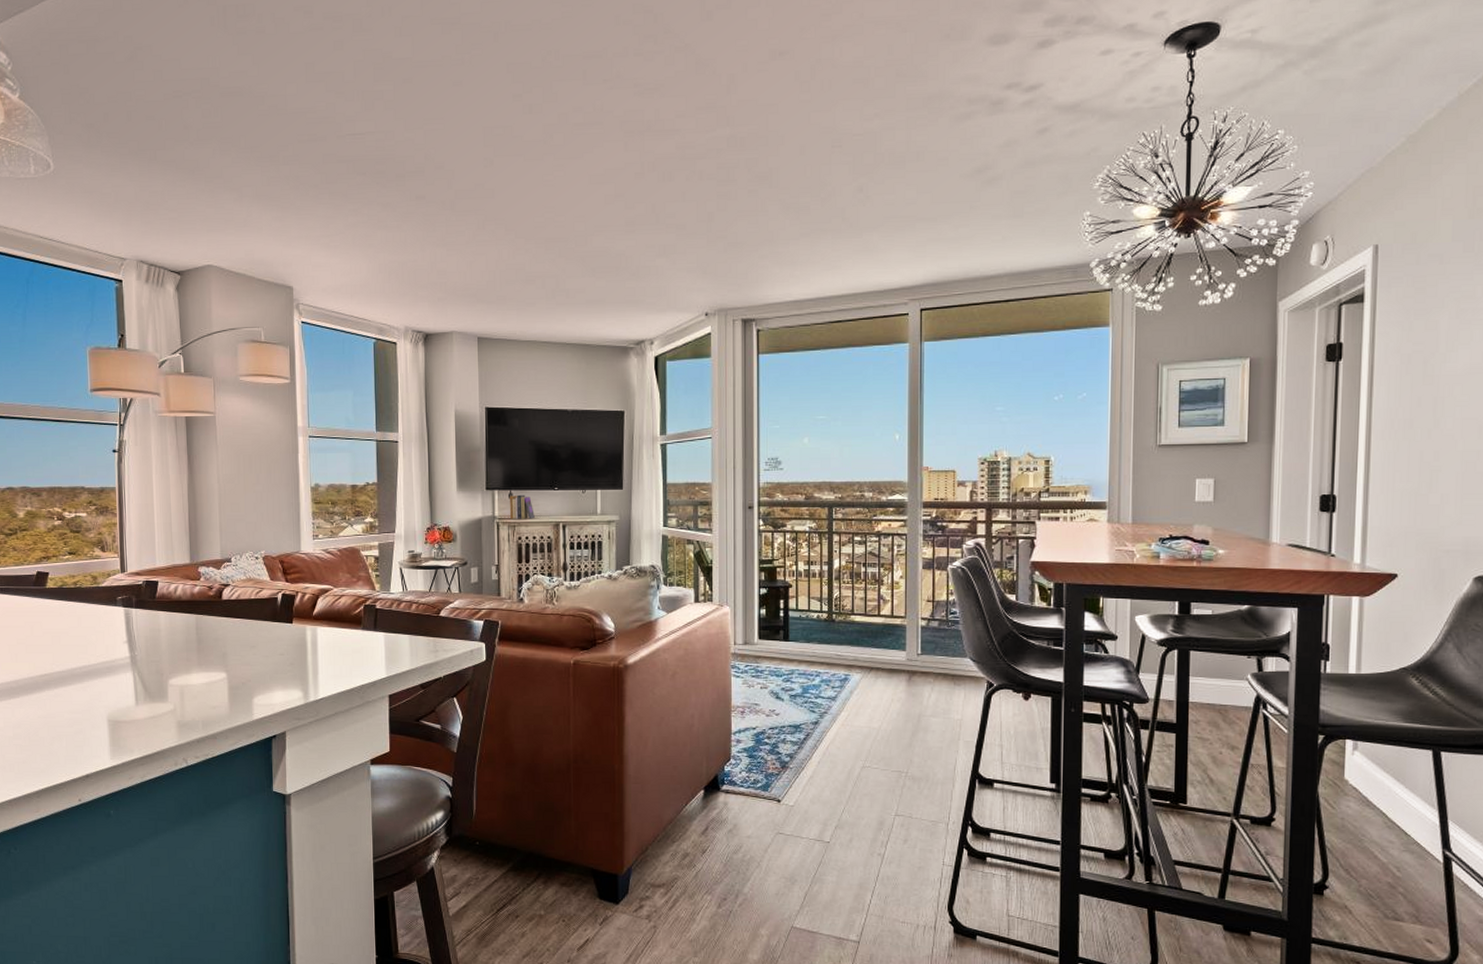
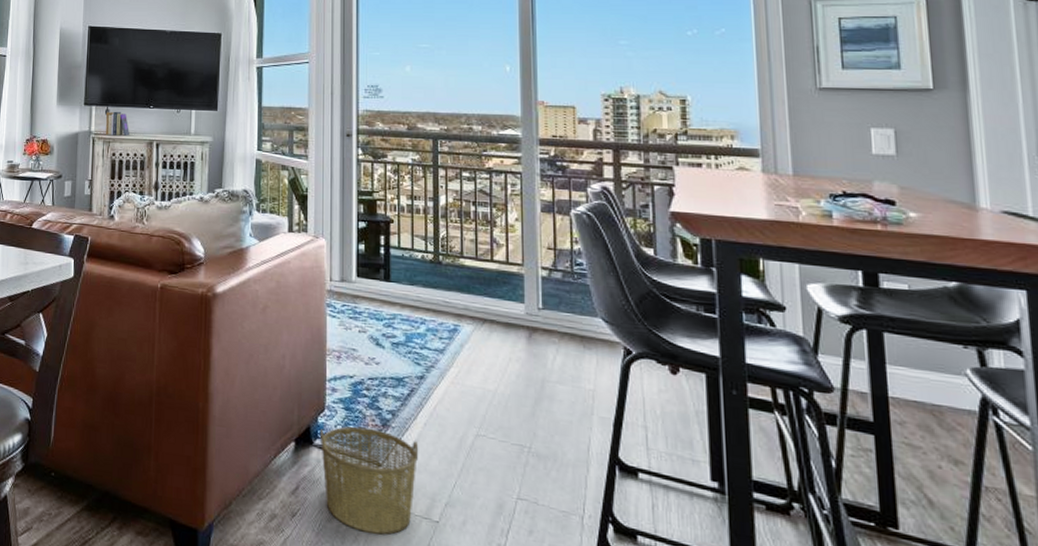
basket: none [726,771,813,858] -> present [319,426,419,535]

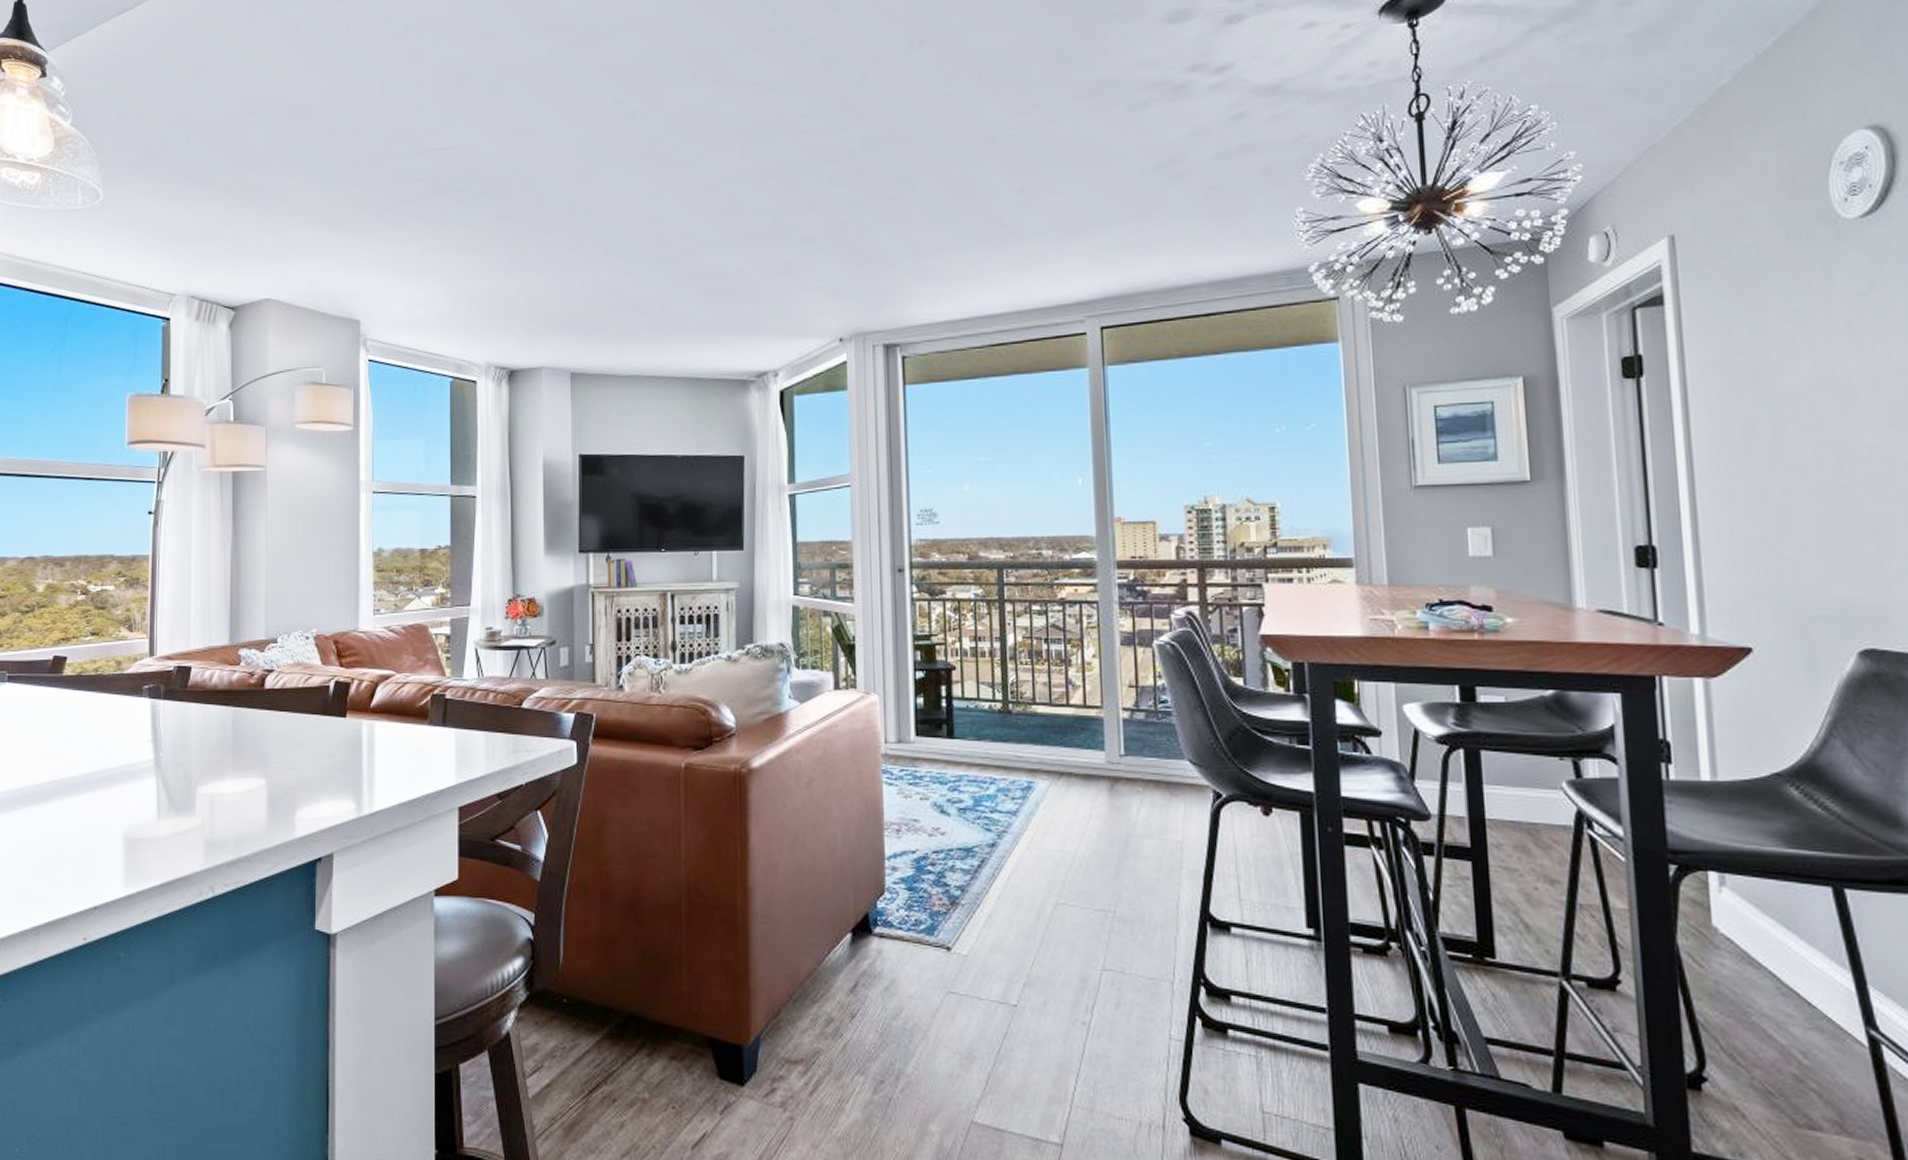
basket: present [319,426,419,535] -> none [879,908,993,1027]

